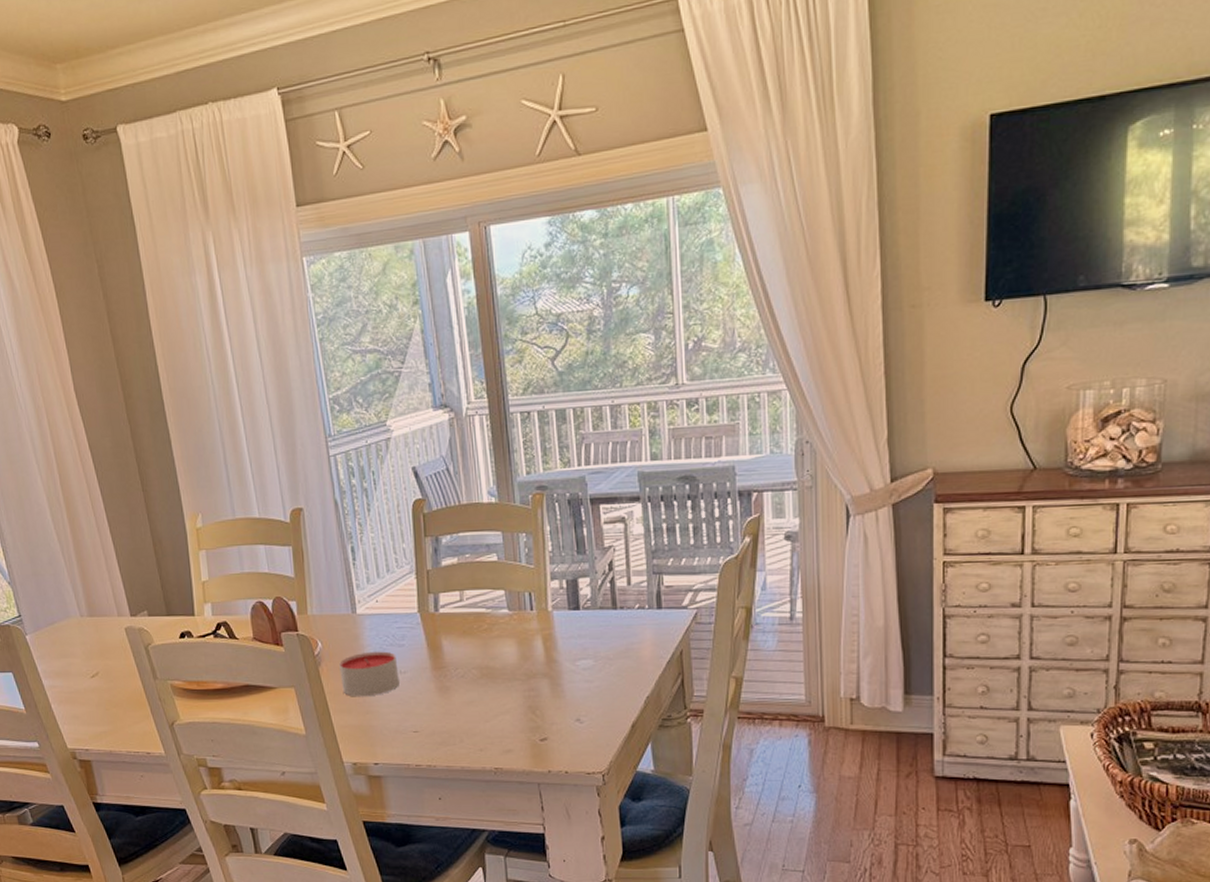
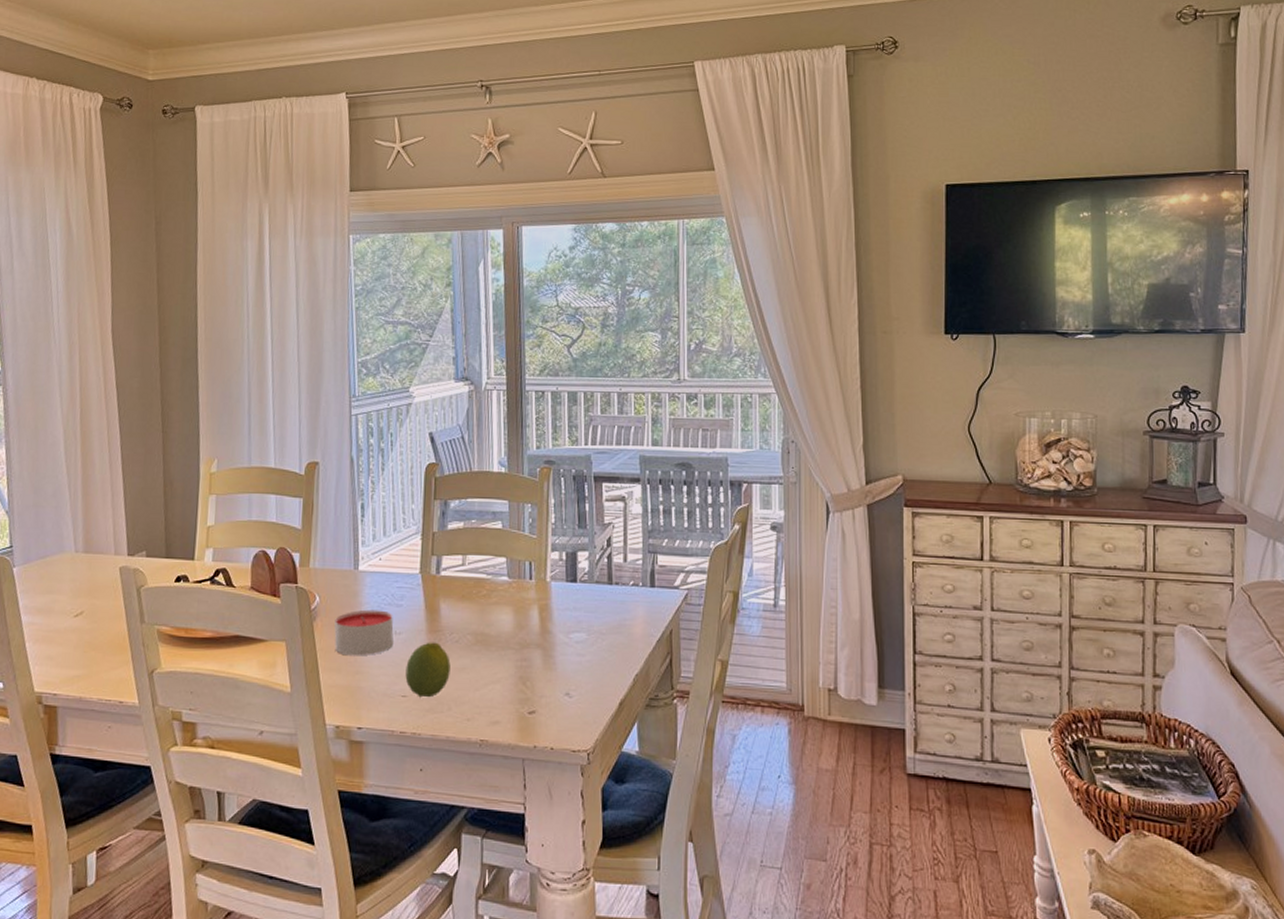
fruit: none [414,678,459,732] -> present [405,642,451,698]

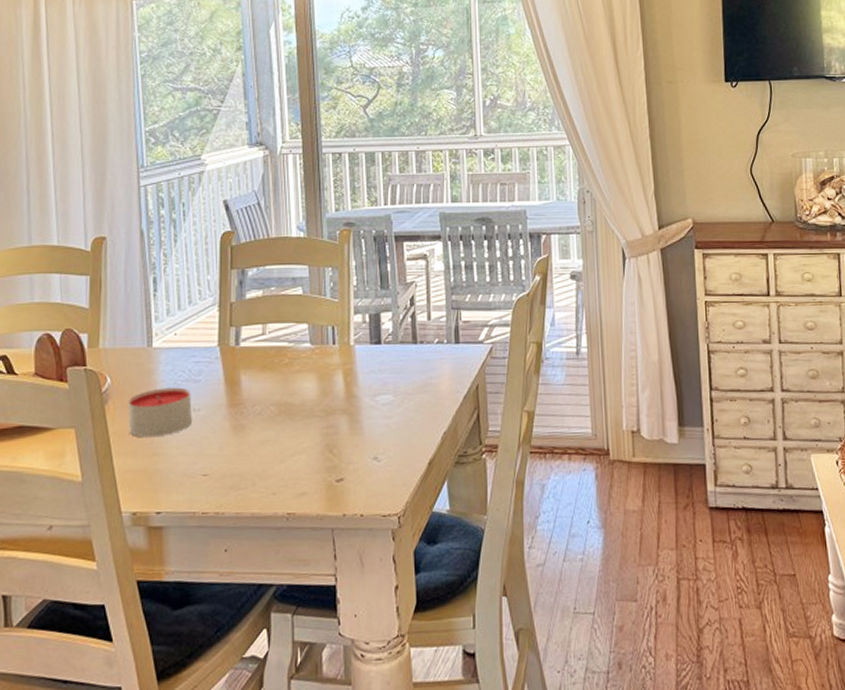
fruit: present [405,642,451,698] -> none [206,416,253,475]

